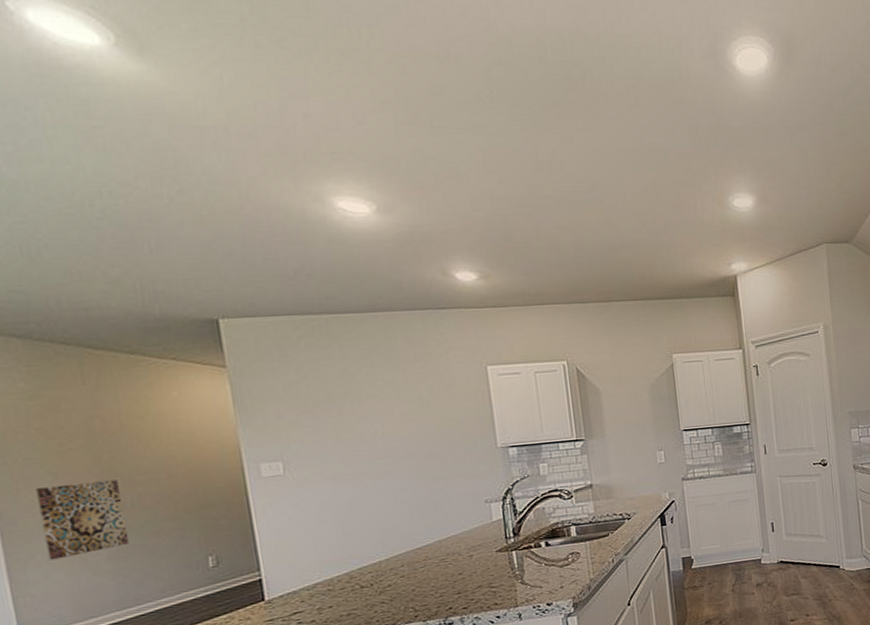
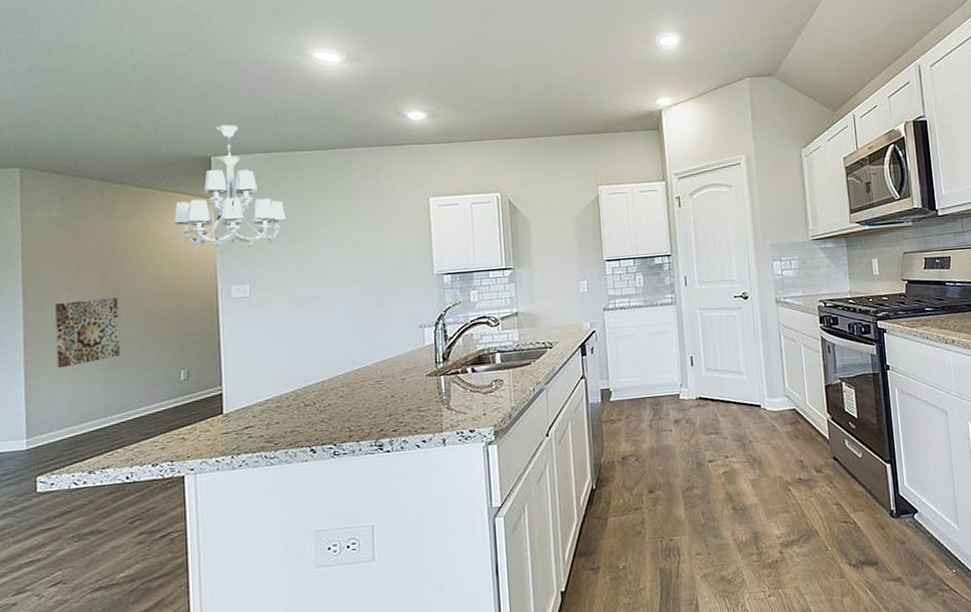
chandelier: none [179,282,321,425] -> present [174,125,287,250]

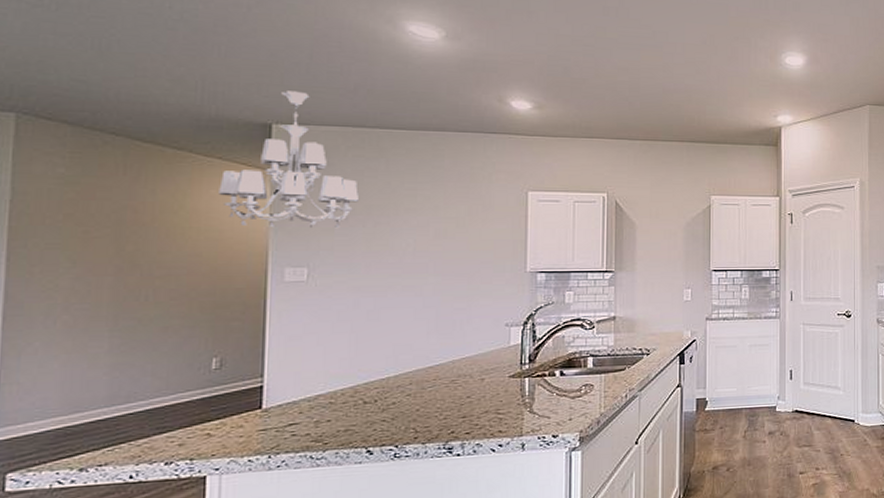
wall art: present [55,297,121,368] -> none [47,272,137,349]

